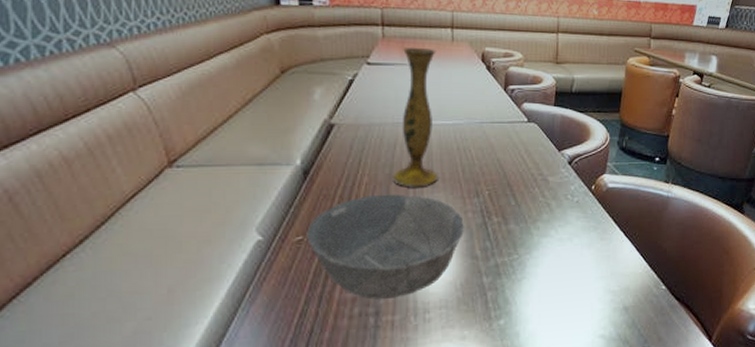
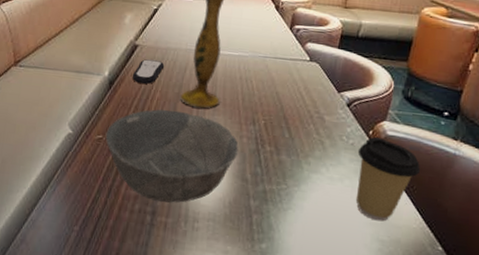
remote control: none [331,140,370,168] -> present [132,59,165,84]
coffee cup: none [583,191,641,273] -> present [357,137,421,222]

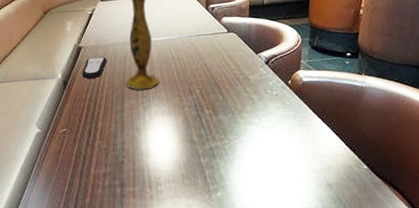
bowl: present [105,109,239,203] -> none [69,95,184,175]
coffee cup: present [357,137,421,222] -> none [282,85,337,155]

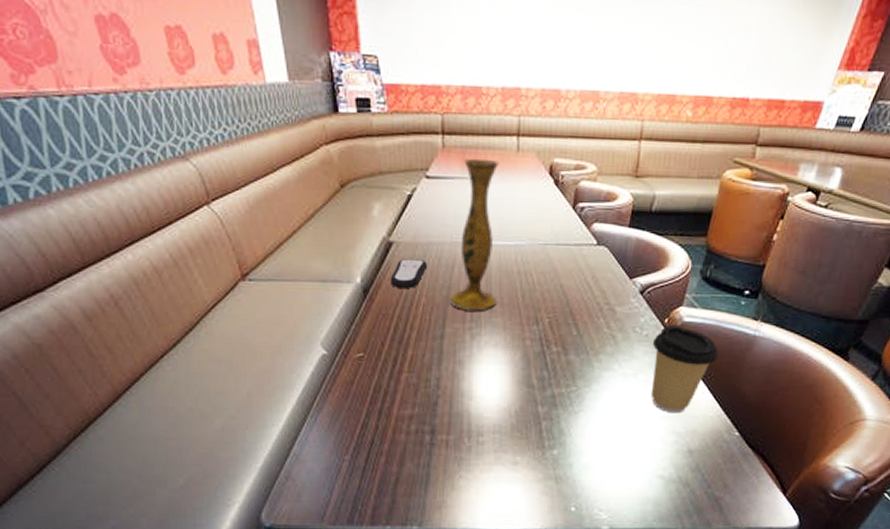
coffee cup: none [282,85,337,155] -> present [652,325,719,414]

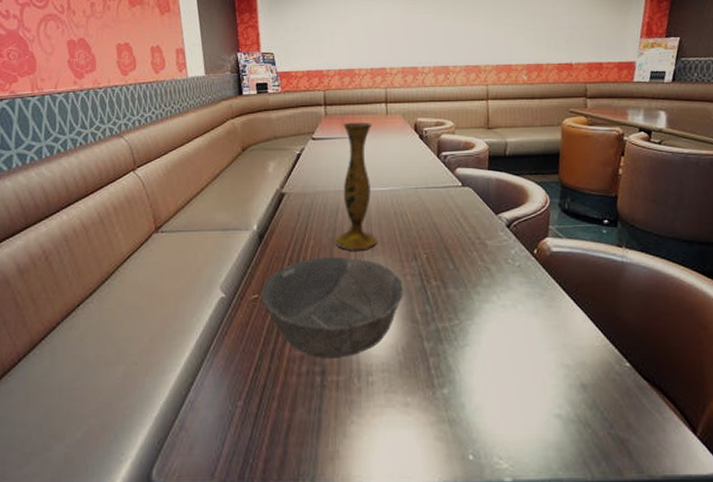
bowl: none [367,316,523,419] -> present [261,256,405,358]
remote control: present [390,259,428,288] -> none [282,207,315,233]
coffee cup: present [652,325,719,414] -> none [525,256,593,345]

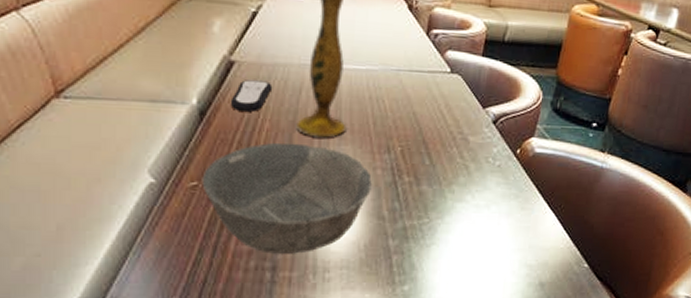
remote control: none [282,207,315,233] -> present [230,80,273,112]

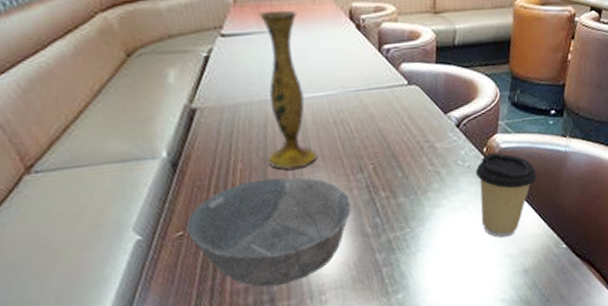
remote control: present [230,80,273,112] -> none [199,123,239,157]
coffee cup: none [504,156,569,246] -> present [475,153,538,238]

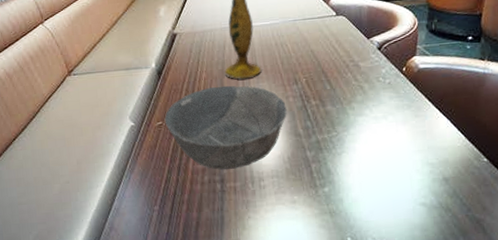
coffee cup: present [475,153,538,238] -> none [395,72,456,147]

